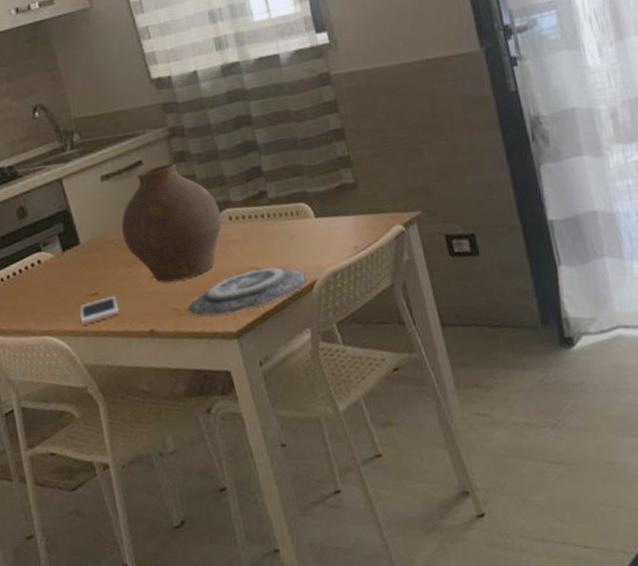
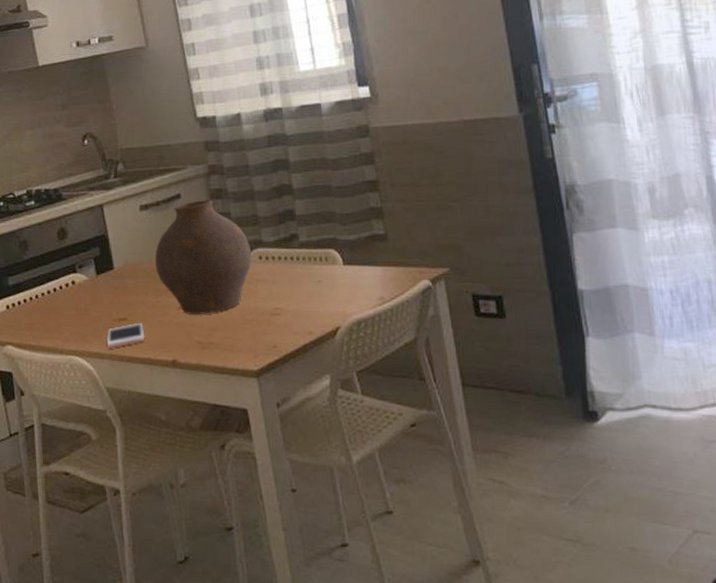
plate: present [188,267,308,316] -> none [212,309,331,351]

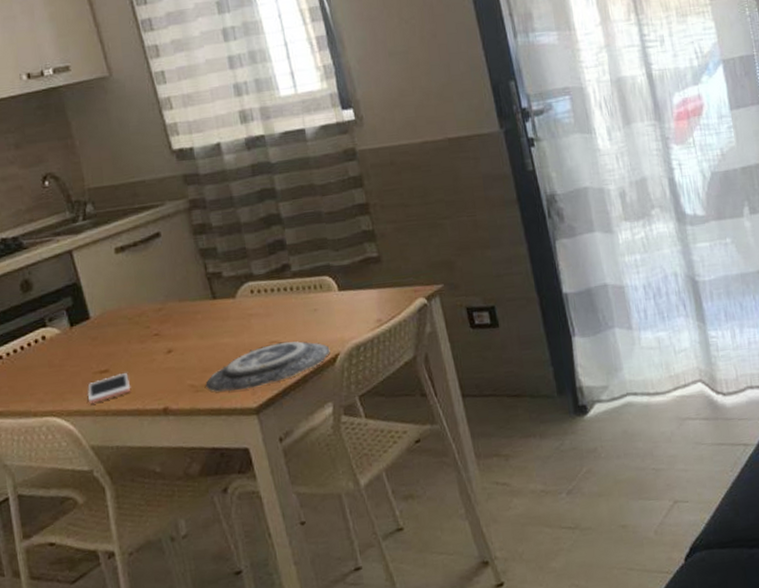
vase: present [154,200,252,314] -> none [135,236,243,358]
plate: none [212,309,331,351] -> present [205,340,330,392]

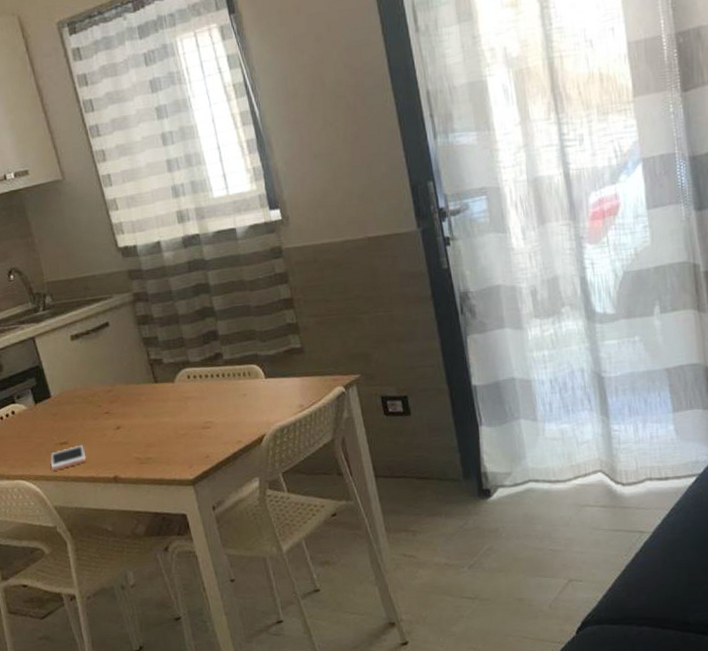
plate: present [205,340,330,392] -> none [149,422,257,464]

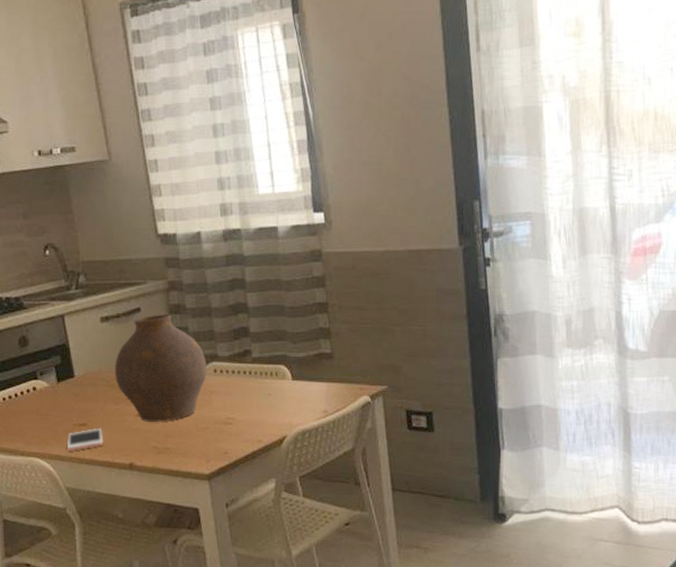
vase: none [89,326,181,434] -> present [114,314,207,422]

